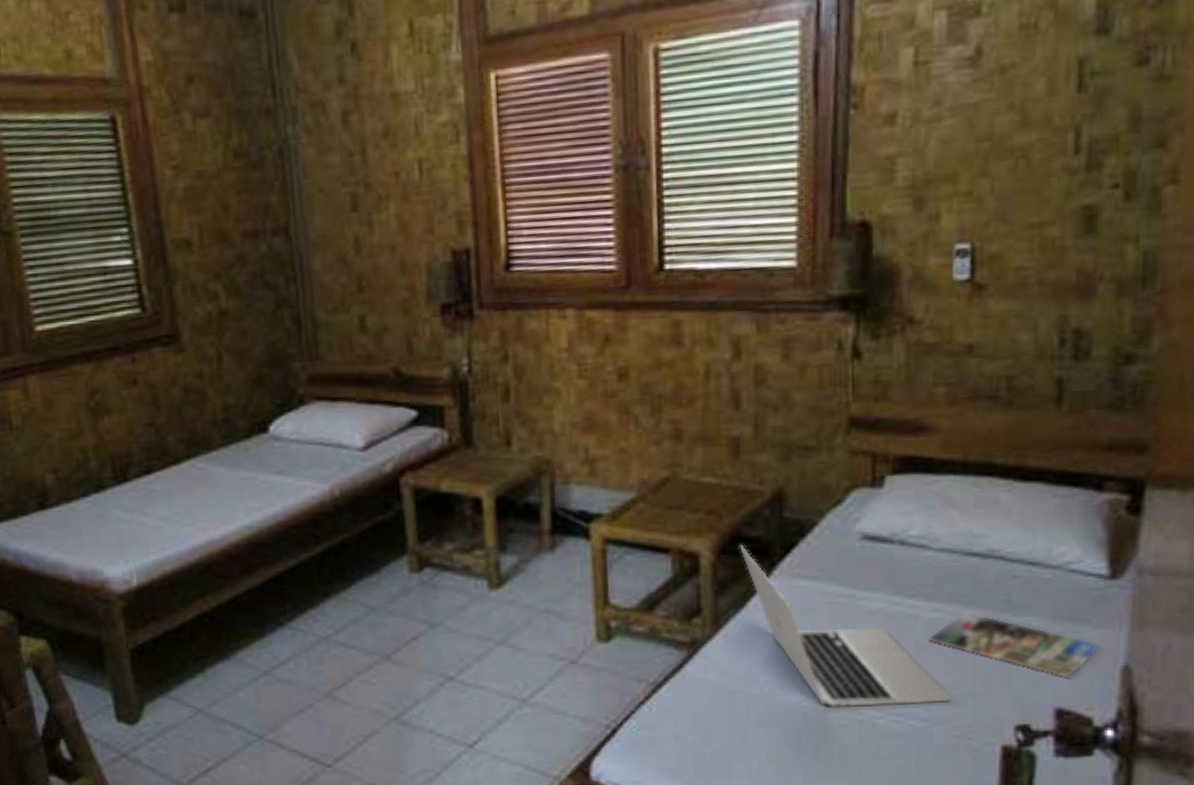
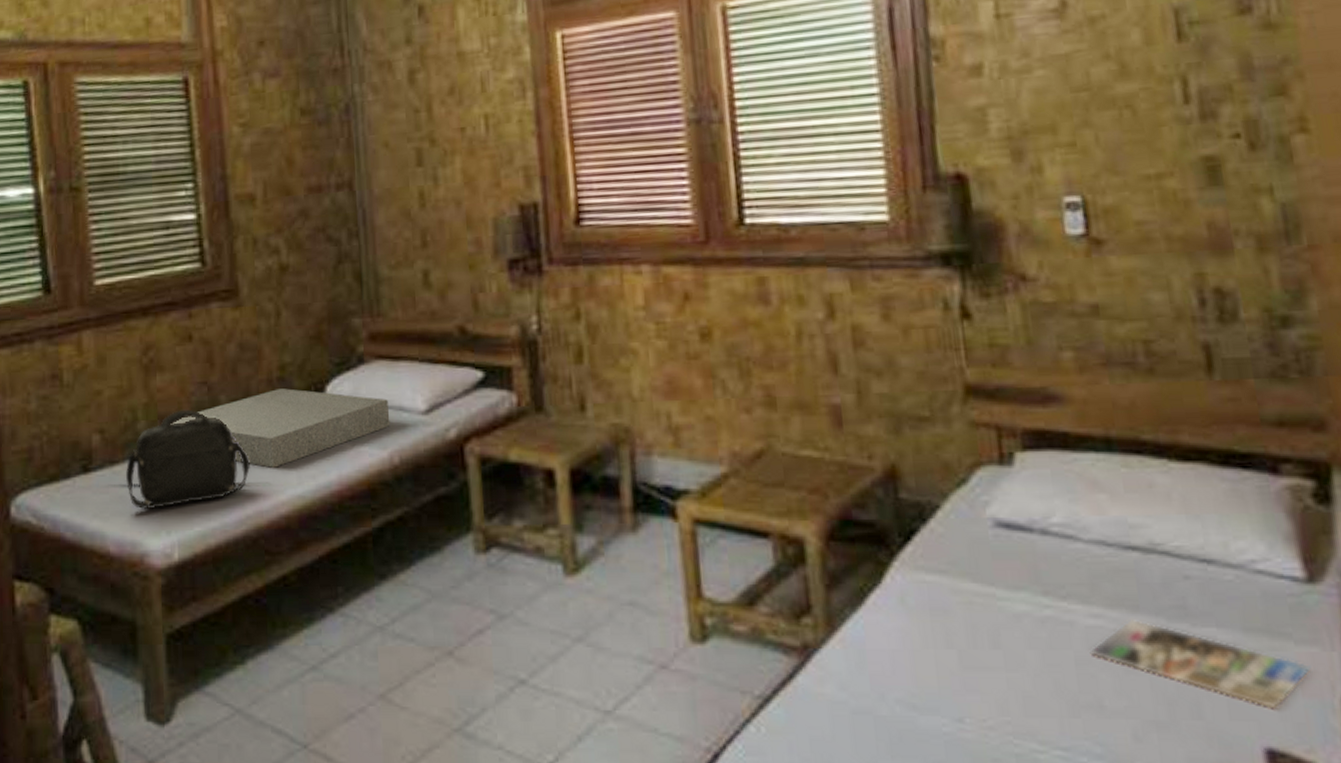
shoulder bag: none [81,449,200,542] -> present [125,409,250,510]
stone slab: none [121,429,331,502] -> present [170,388,390,468]
laptop: present [740,544,951,707] -> none [851,529,1129,737]

